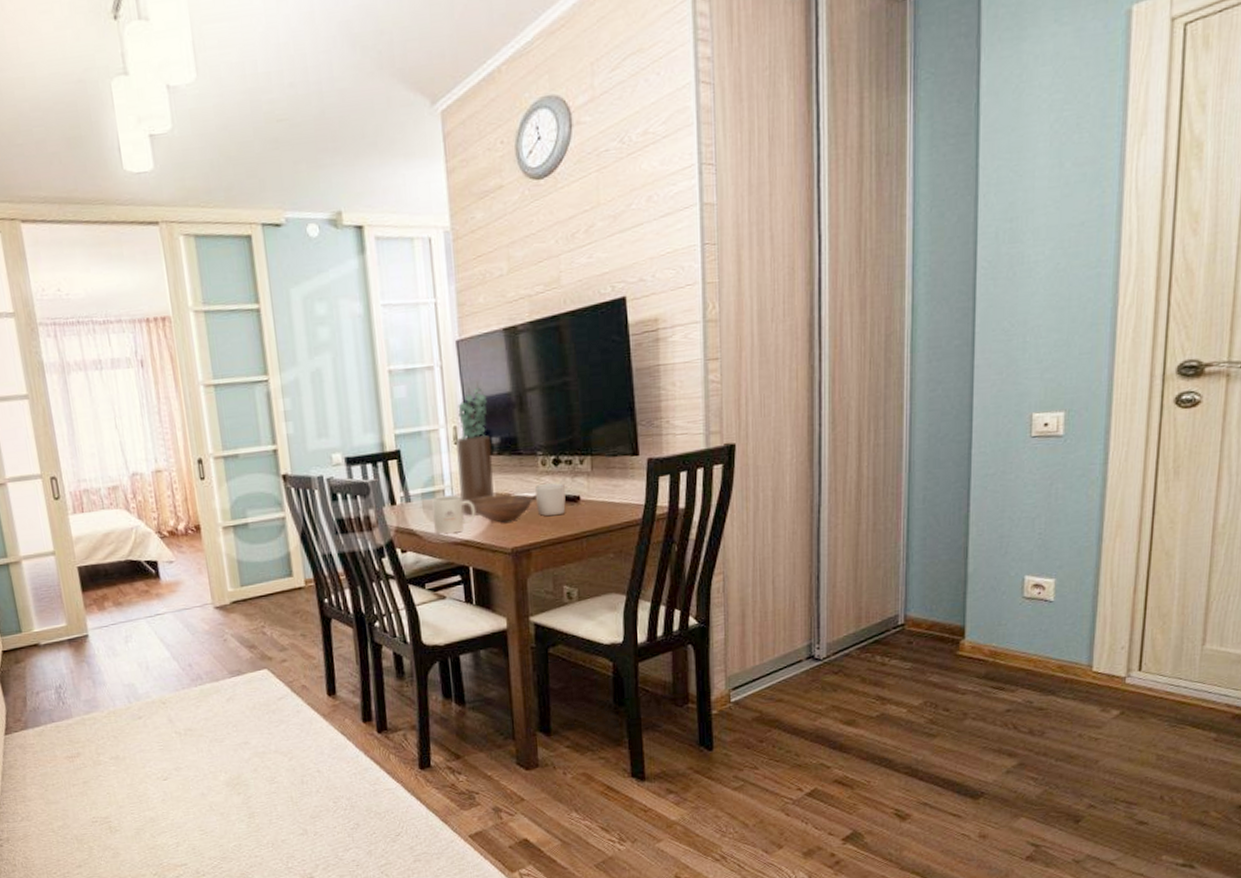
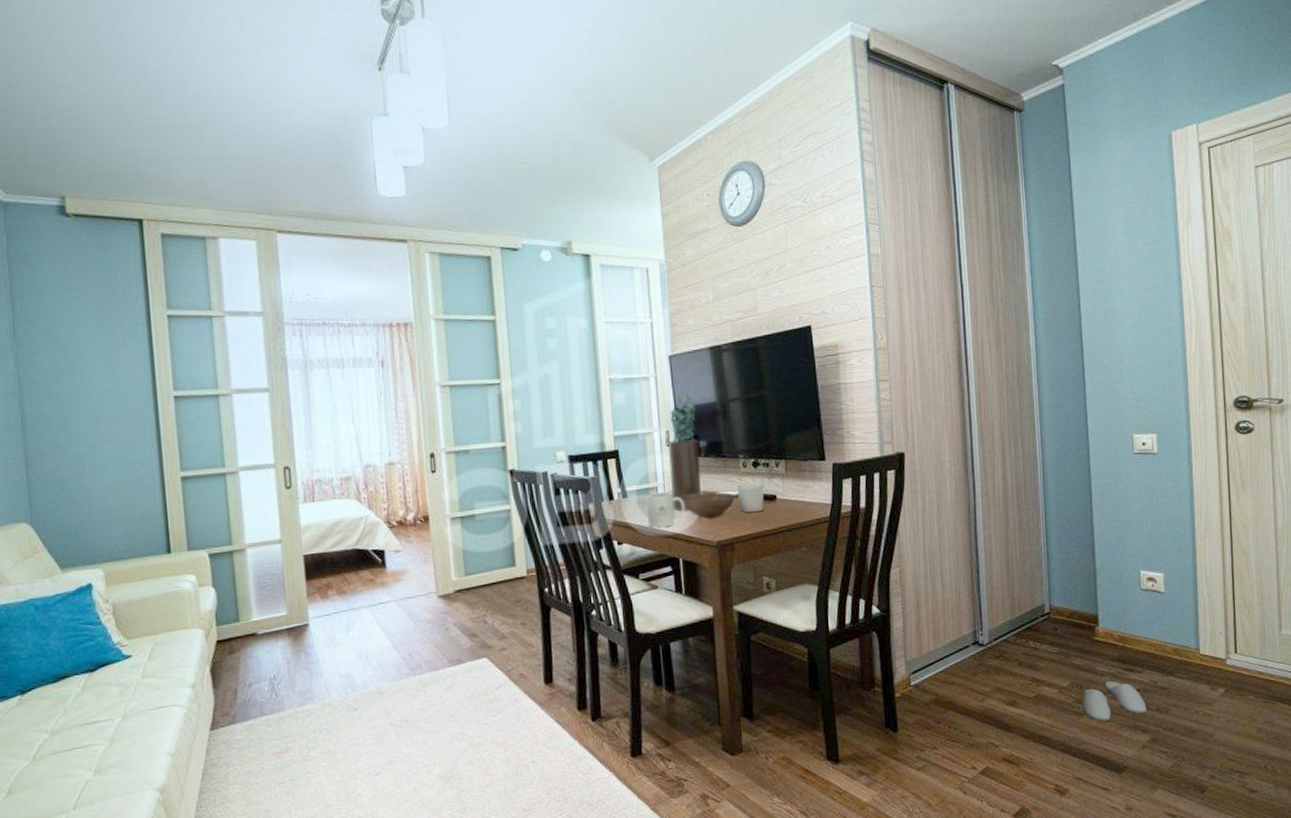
slippers: none [936,700,1016,744] -> present [1082,681,1147,722]

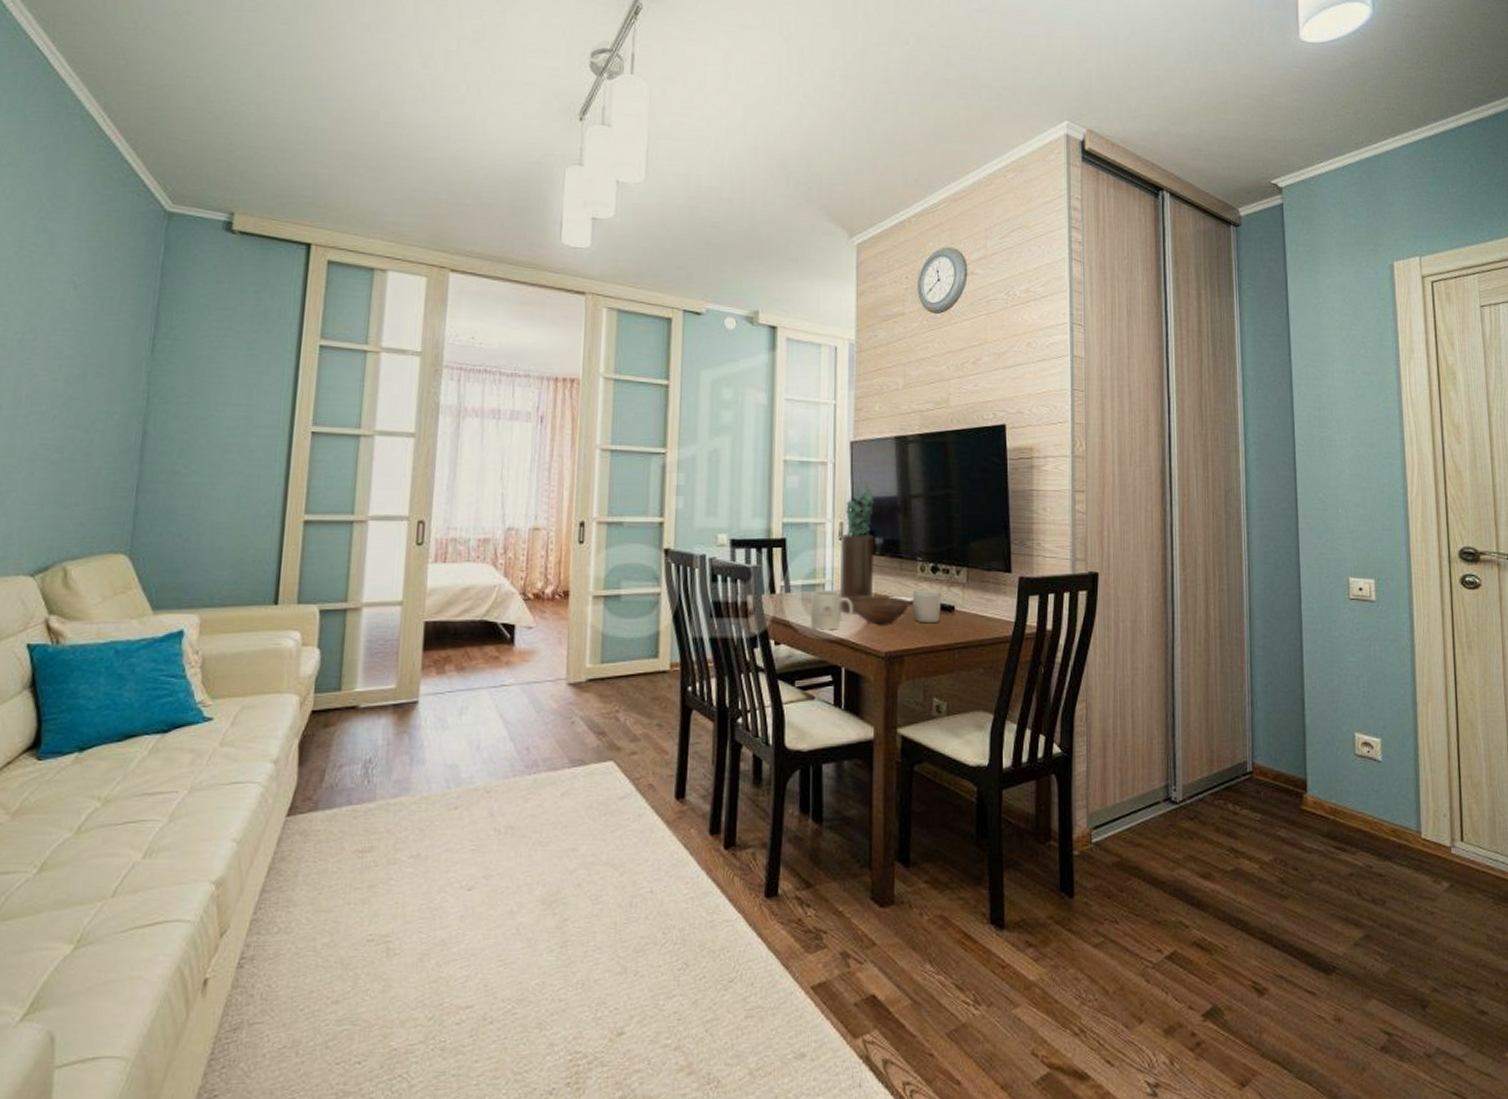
slippers: present [1082,681,1147,722] -> none [1286,860,1360,909]

